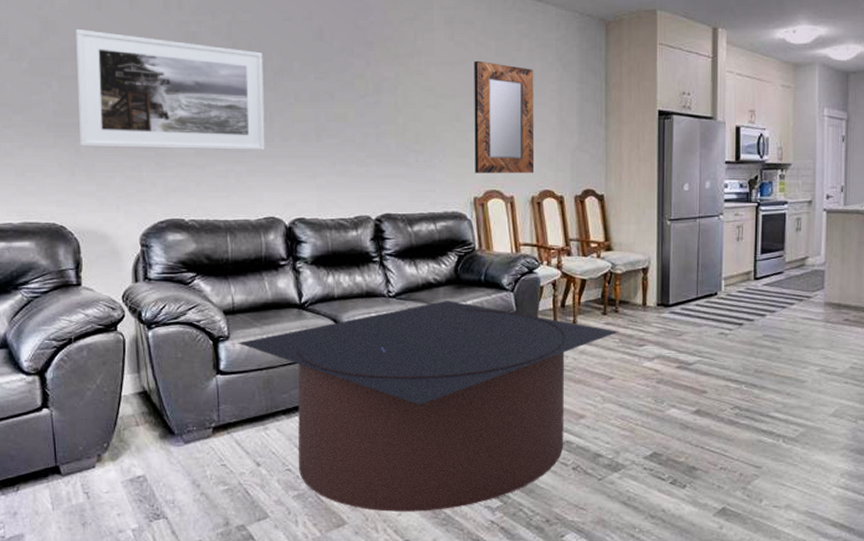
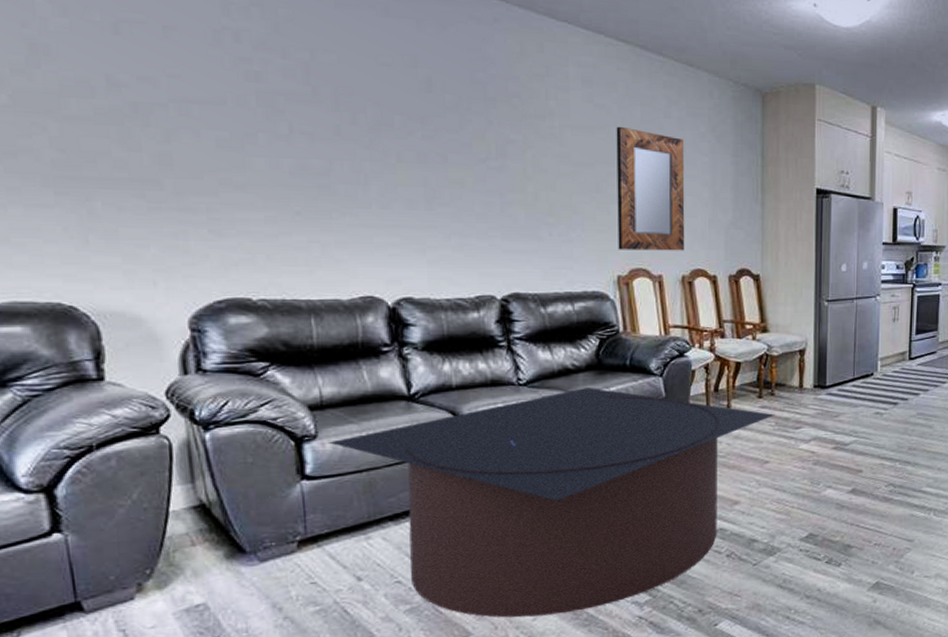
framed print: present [76,28,265,151] -> none [82,56,359,219]

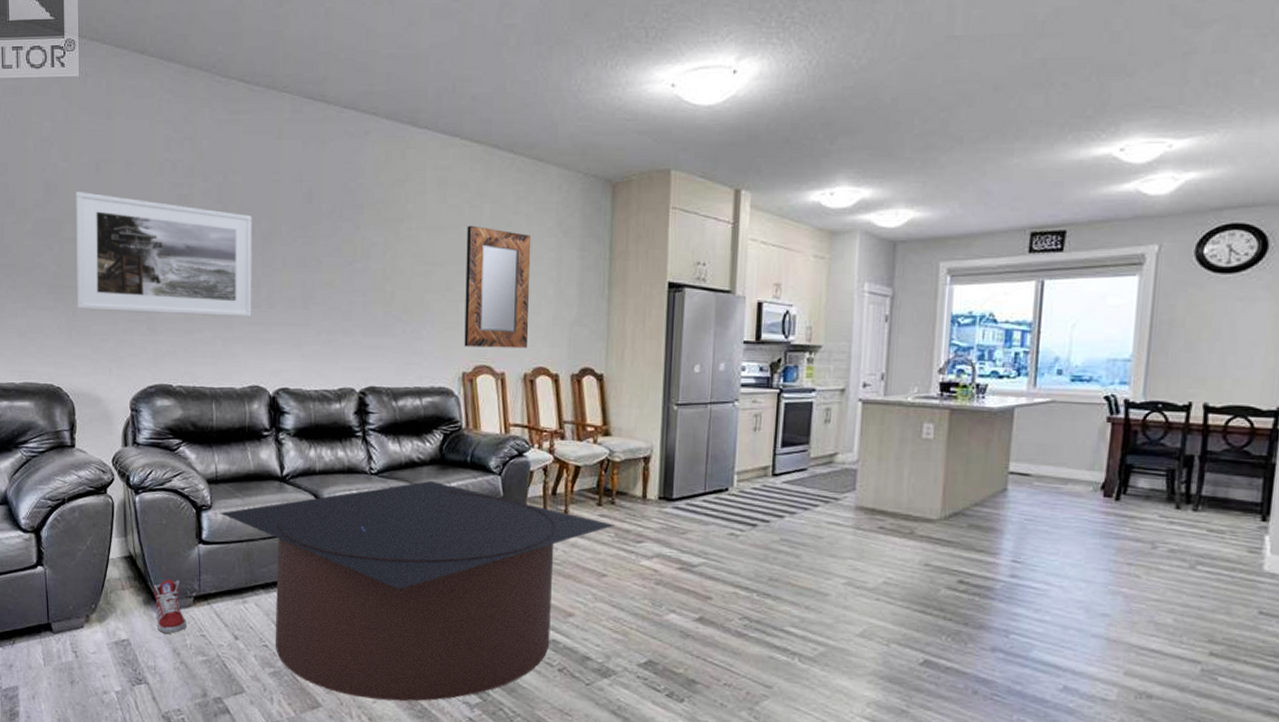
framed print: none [82,56,359,219] -> present [76,191,252,318]
sneaker: none [239,525,290,589] -> present [154,579,186,634]

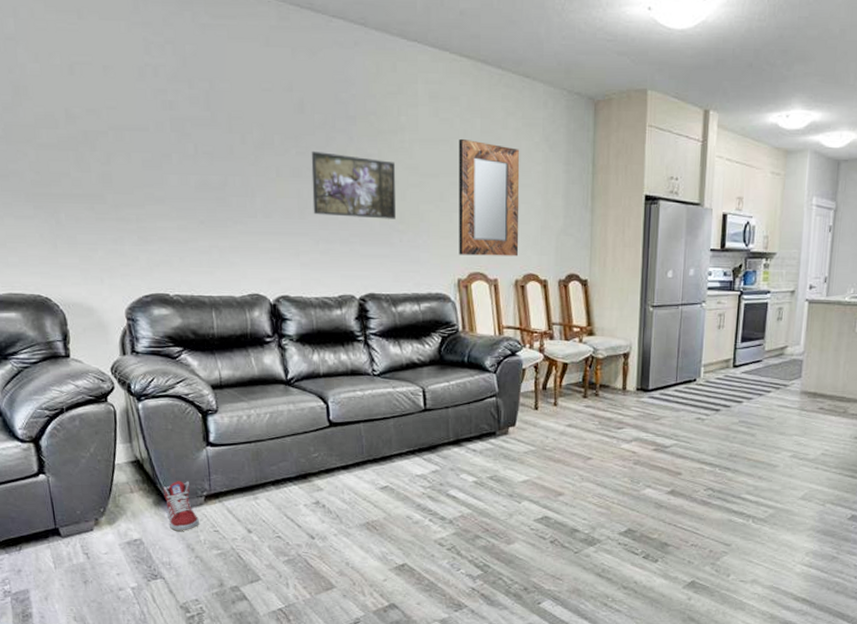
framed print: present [76,191,252,318] -> none [49,94,248,227]
coffee table: present [220,480,615,701] -> none [227,380,599,578]
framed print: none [316,240,402,309] -> present [311,150,396,219]

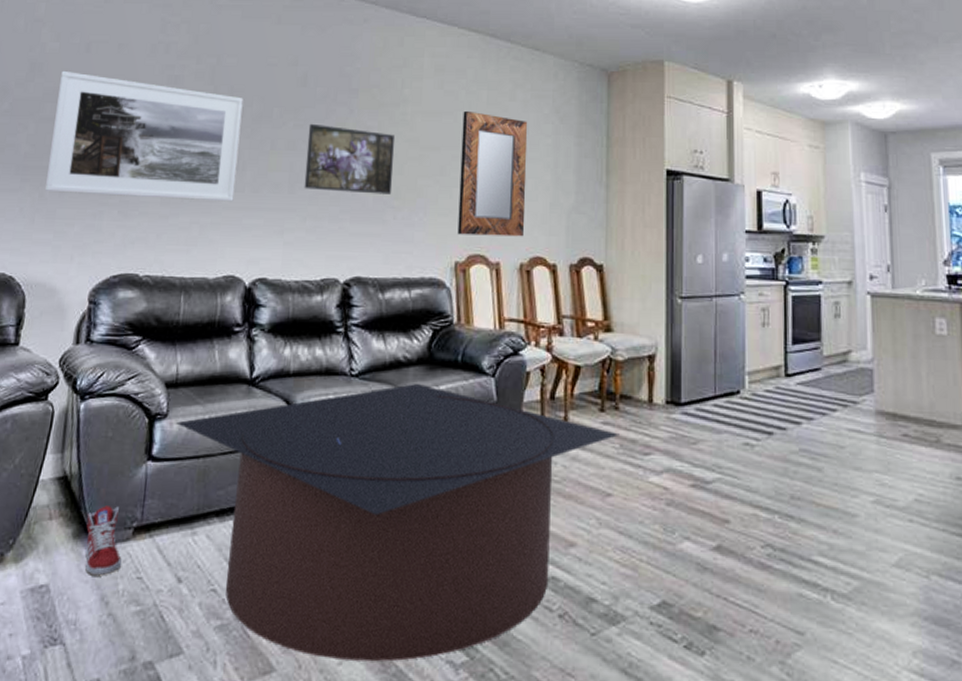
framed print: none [49,94,248,227] -> present [44,70,243,202]
coffee table: none [227,380,599,578] -> present [176,383,619,662]

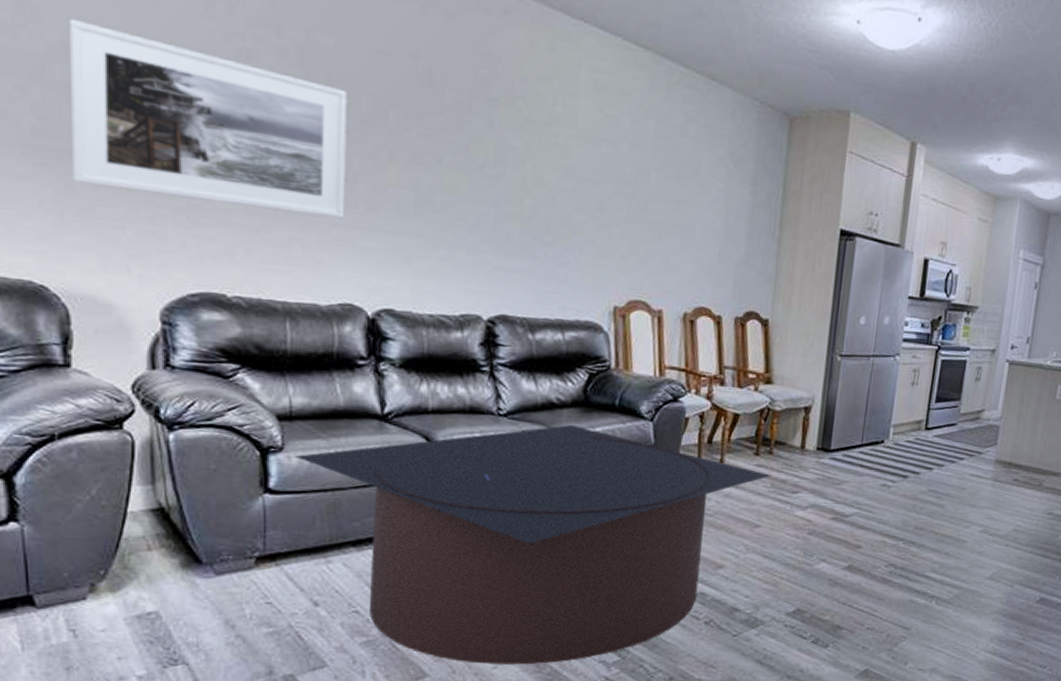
sneaker: present [85,506,122,576] -> none [197,537,245,603]
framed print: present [304,123,396,195] -> none [434,134,546,228]
home mirror: present [457,110,528,237] -> none [617,141,698,286]

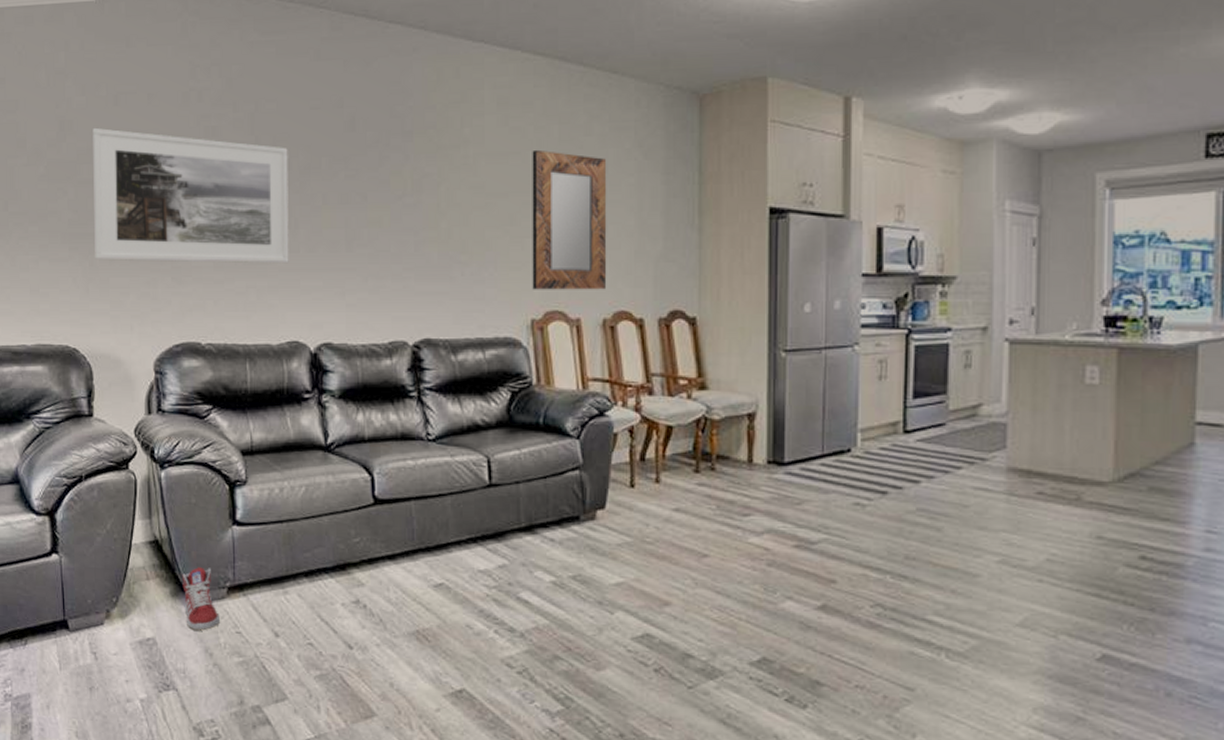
sneaker: none [197,537,245,603] -> present [182,567,220,631]
coffee table: present [295,424,772,665] -> none [256,446,716,709]
home mirror: none [617,141,698,286] -> present [532,149,607,290]

